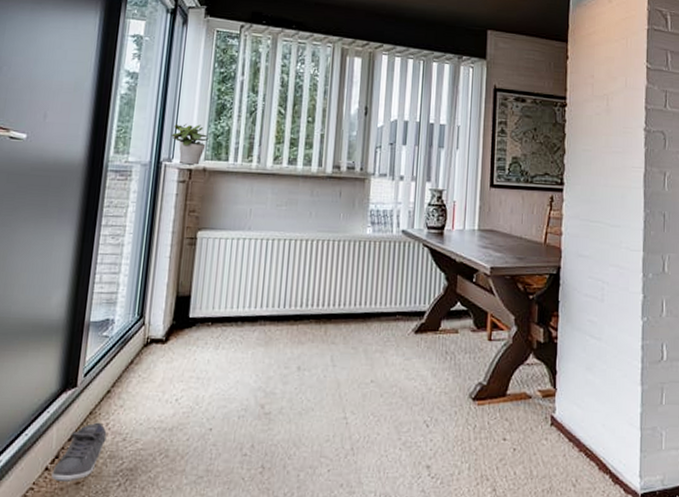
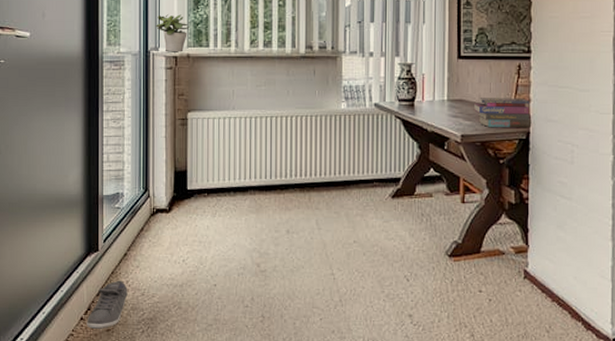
books: none [504,229,563,262] -> present [473,98,532,128]

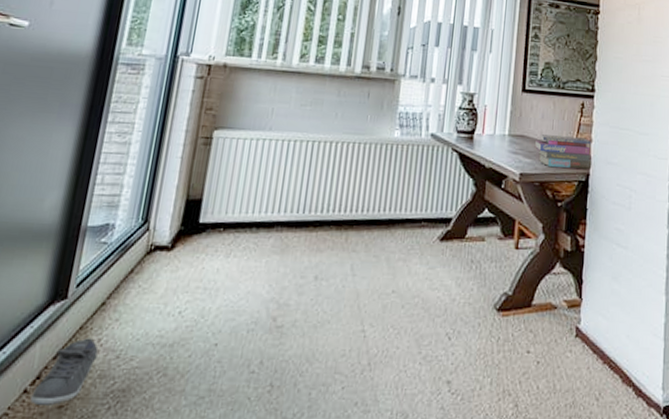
potted plant: present [155,14,190,52] -> none [190,16,232,61]

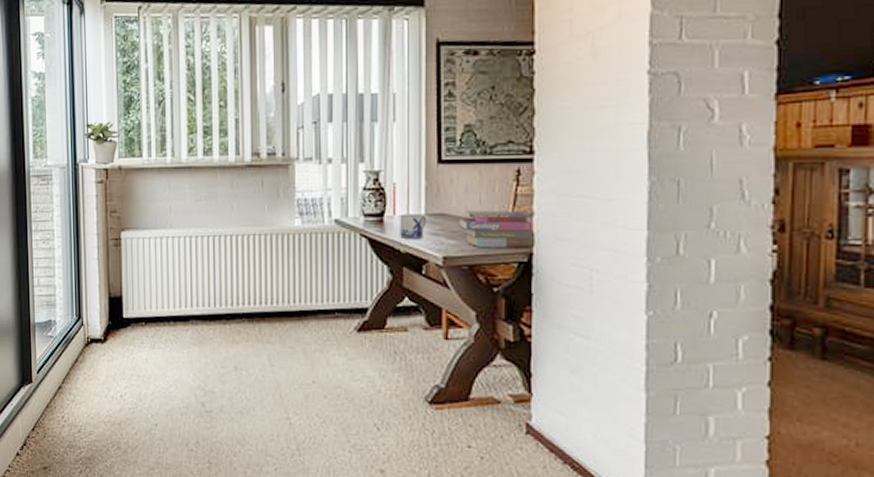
shoe: present [30,338,99,405] -> none [23,415,64,466]
potted plant: none [190,16,232,61] -> present [83,121,121,164]
mug: none [486,133,510,156] -> present [400,214,427,239]

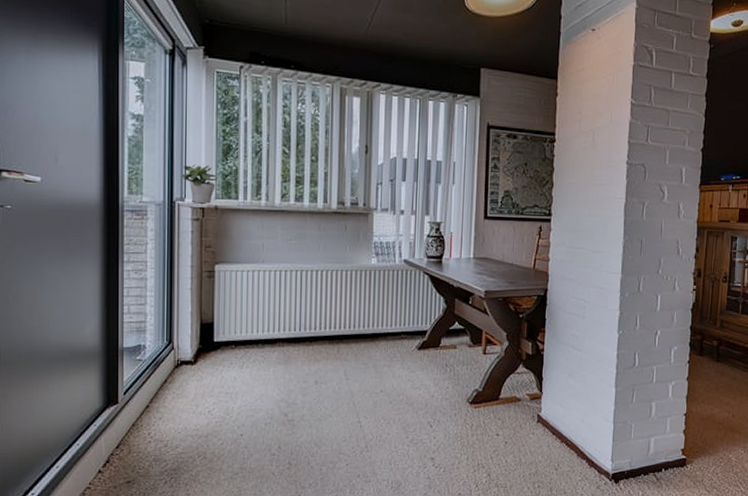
mug: present [400,214,427,239] -> none [454,257,475,276]
books: present [458,211,536,249] -> none [497,256,550,285]

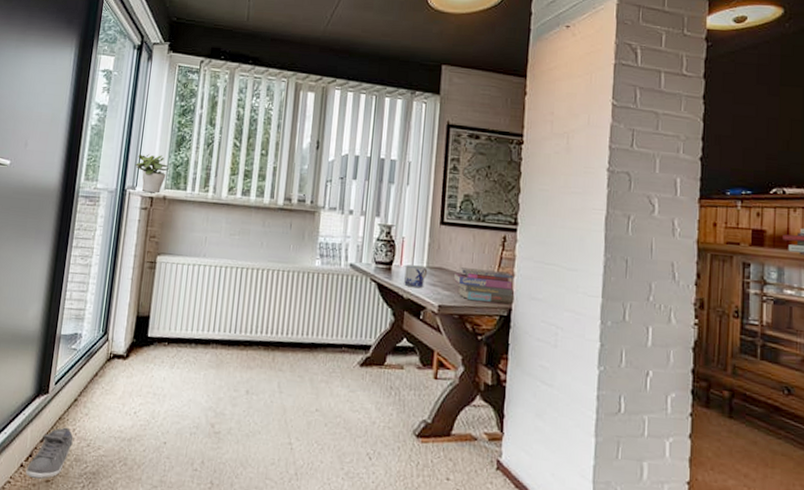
shoe: none [105,432,150,481] -> present [25,427,74,479]
mug: none [454,257,475,276] -> present [404,264,428,288]
books: none [497,256,550,285] -> present [453,267,515,304]

